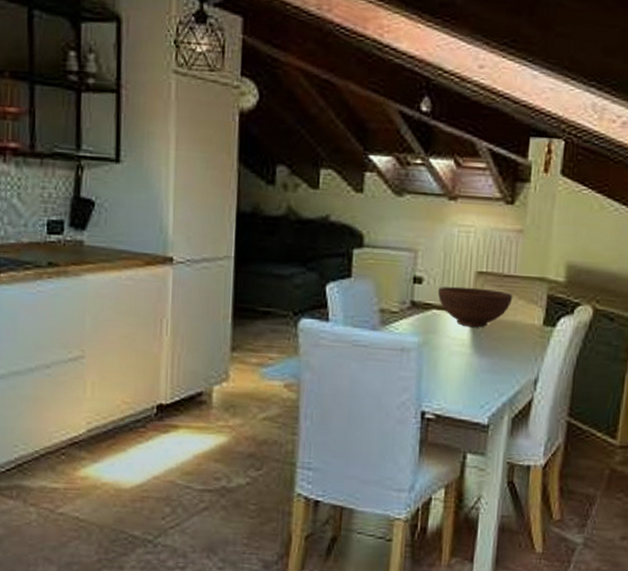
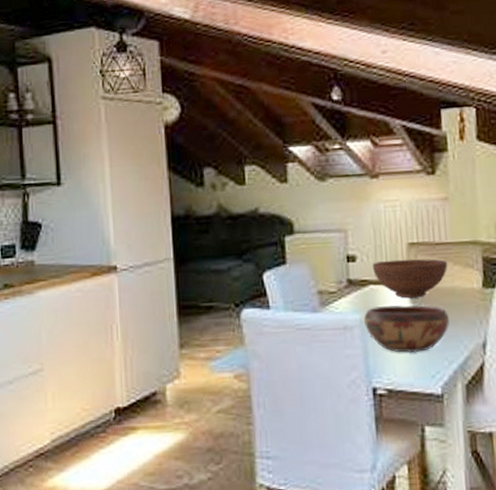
decorative bowl: none [421,332,507,381] -> present [363,304,450,353]

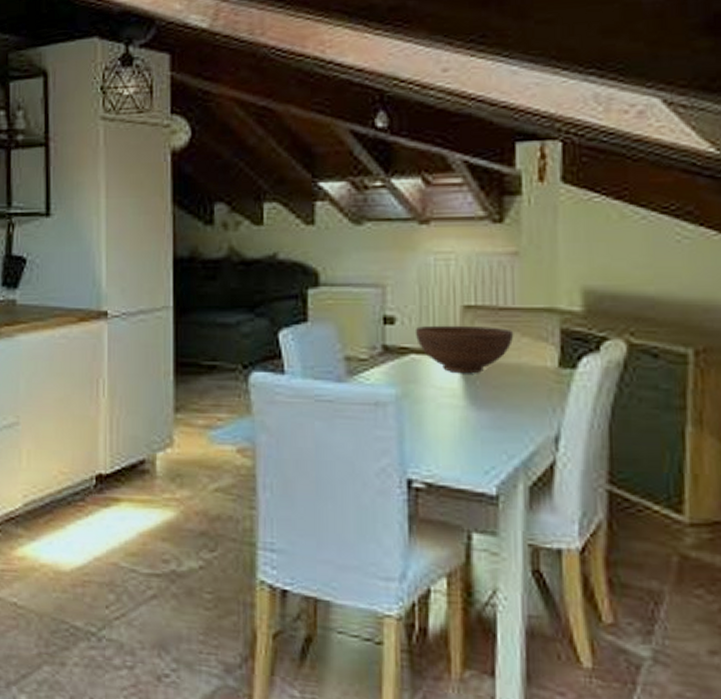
decorative bowl: present [363,304,450,353] -> none [400,380,513,441]

